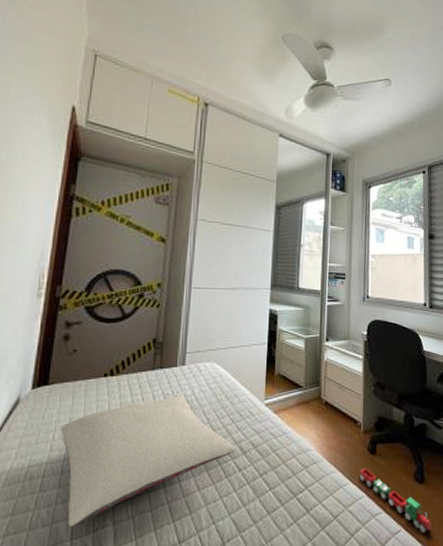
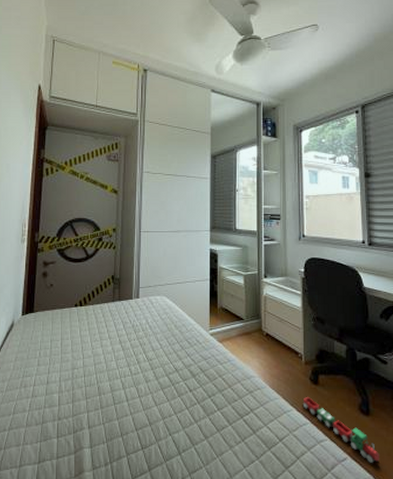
pillow: present [60,395,236,527] -> none [45,323,186,427]

